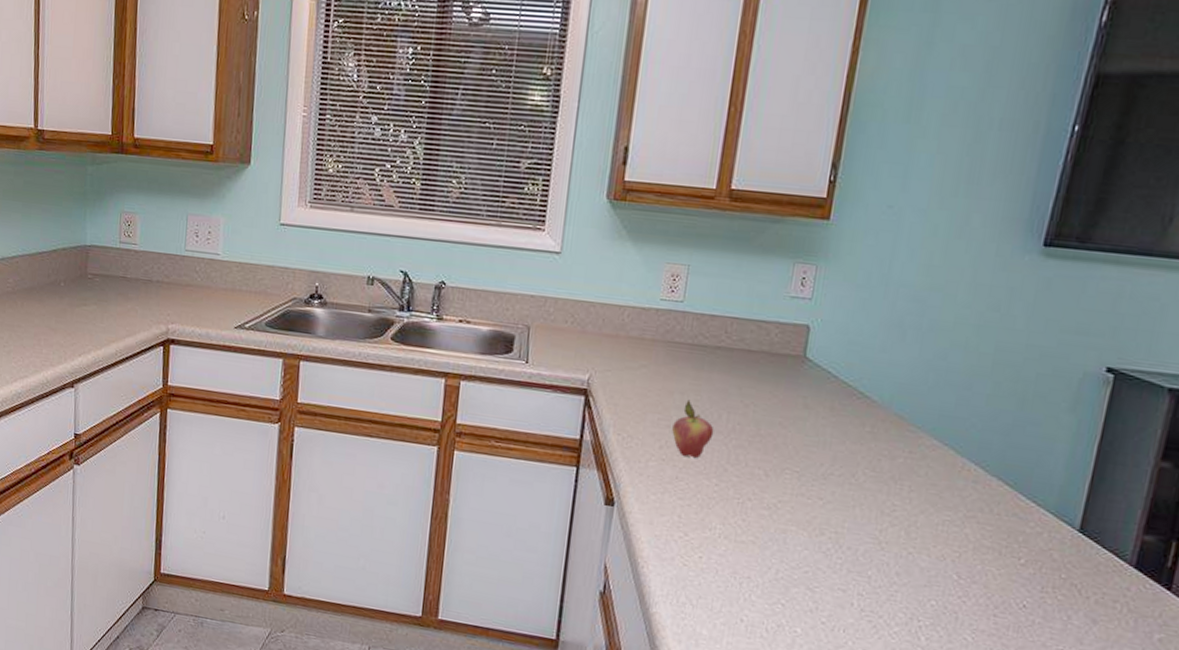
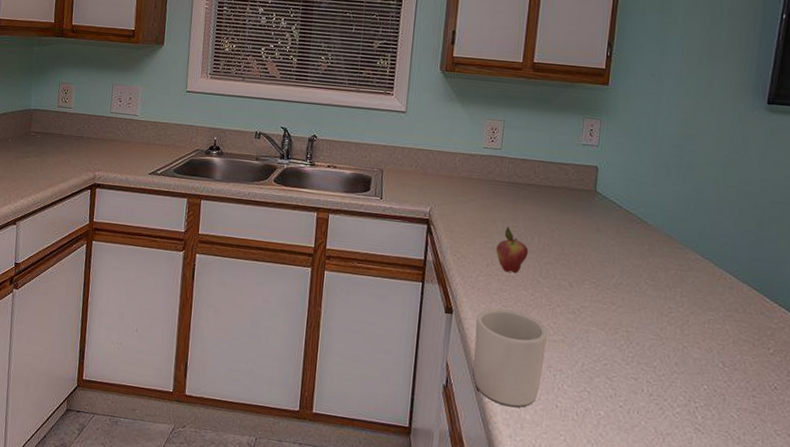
mug: none [637,500,734,621] -> present [473,308,547,408]

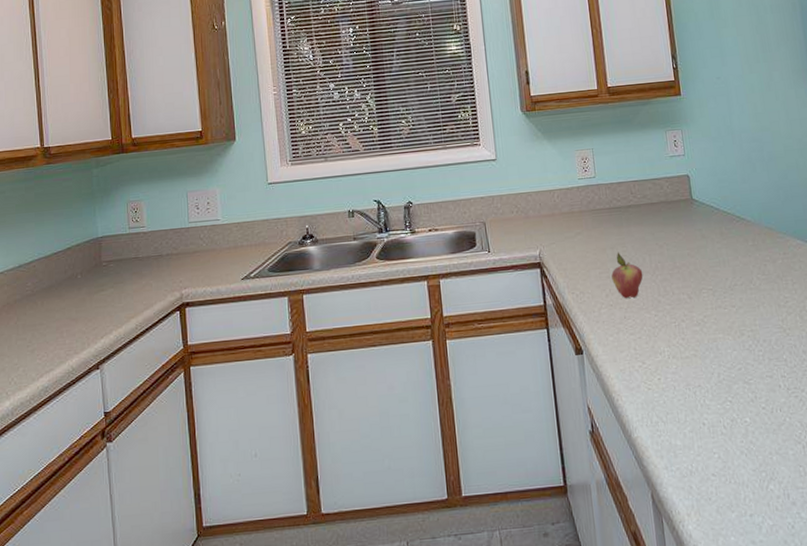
mug: present [473,308,547,408] -> none [608,336,684,438]

